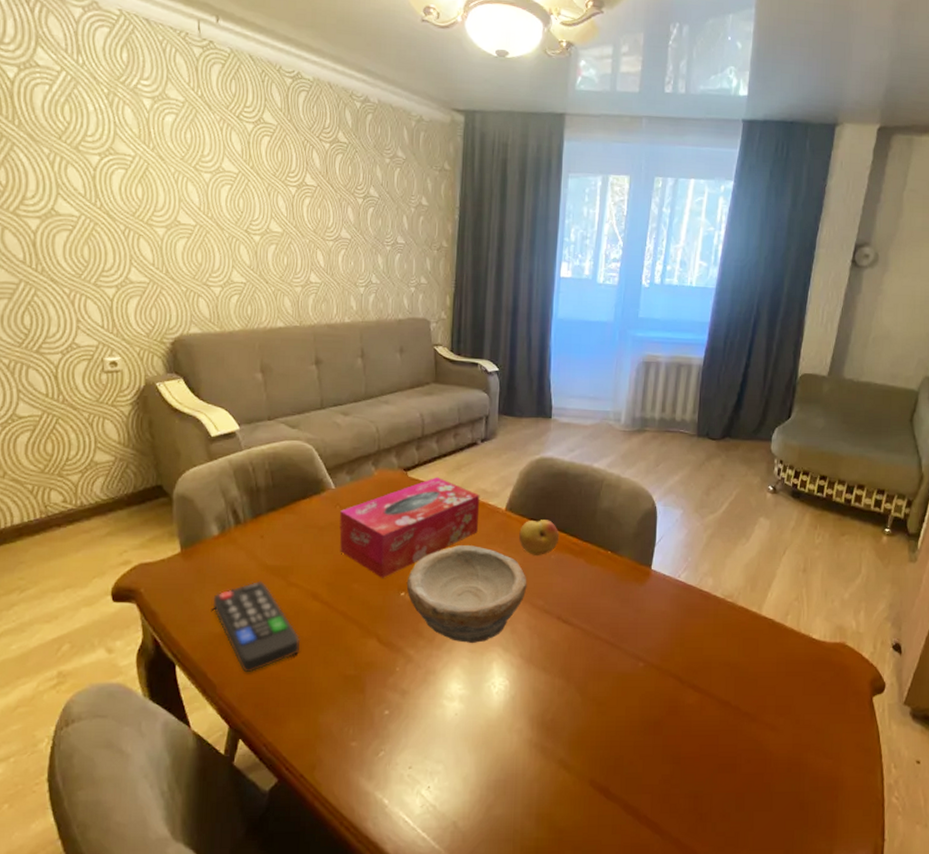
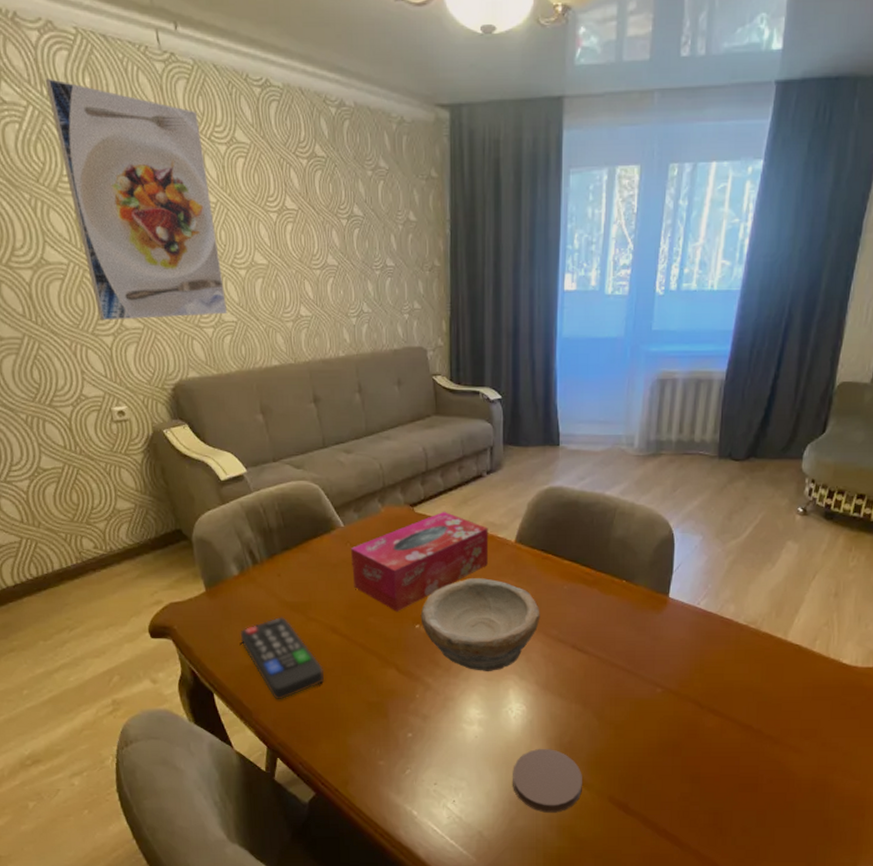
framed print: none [82,49,238,276] -> present [45,78,228,321]
coaster: none [492,726,564,799] -> present [513,748,582,813]
fruit: present [519,520,560,555] -> none [530,551,572,586]

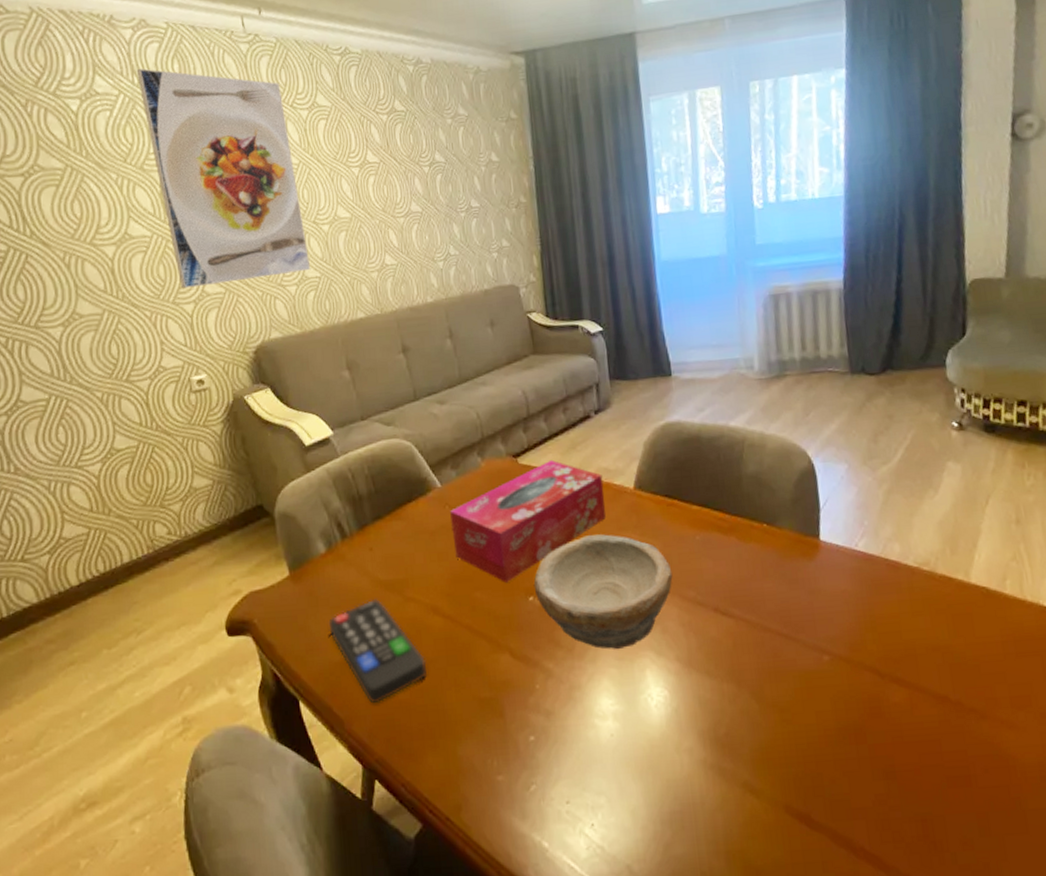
coaster: present [513,748,582,813] -> none [661,744,750,834]

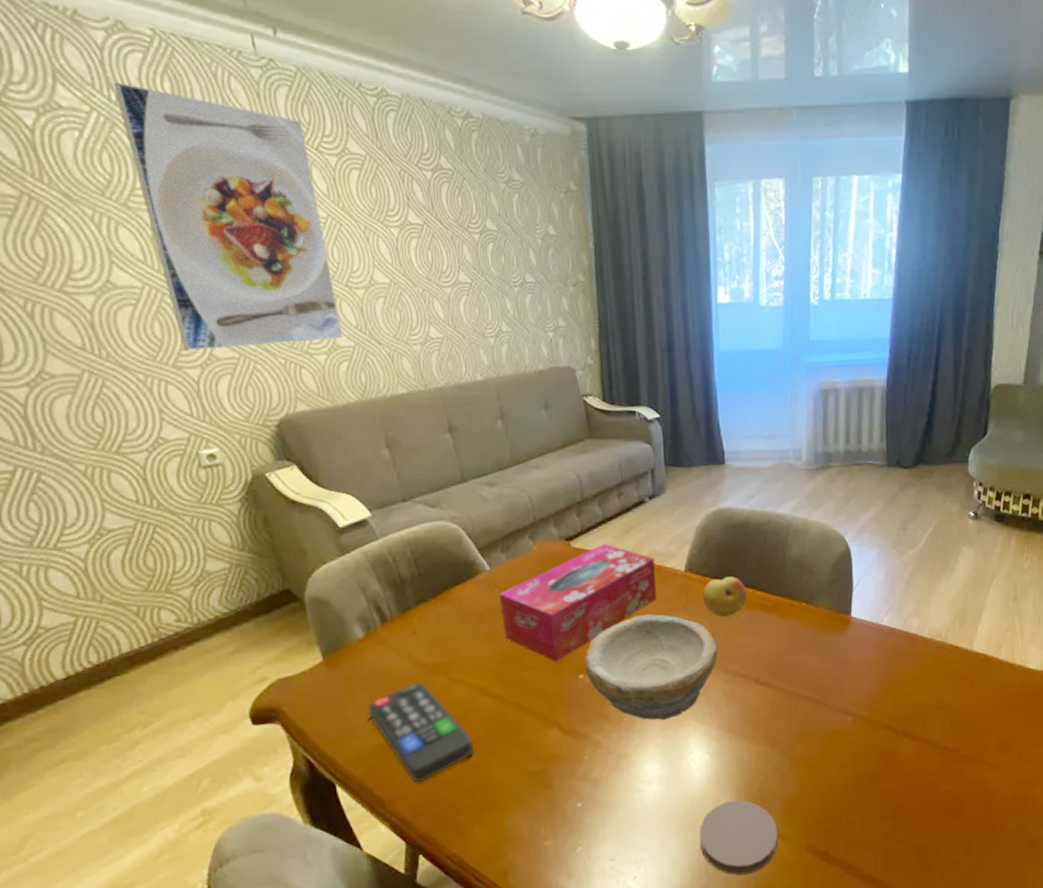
fruit: none [654,494,703,538] -> present [703,576,748,617]
coaster: none [661,744,750,834] -> present [699,800,778,876]

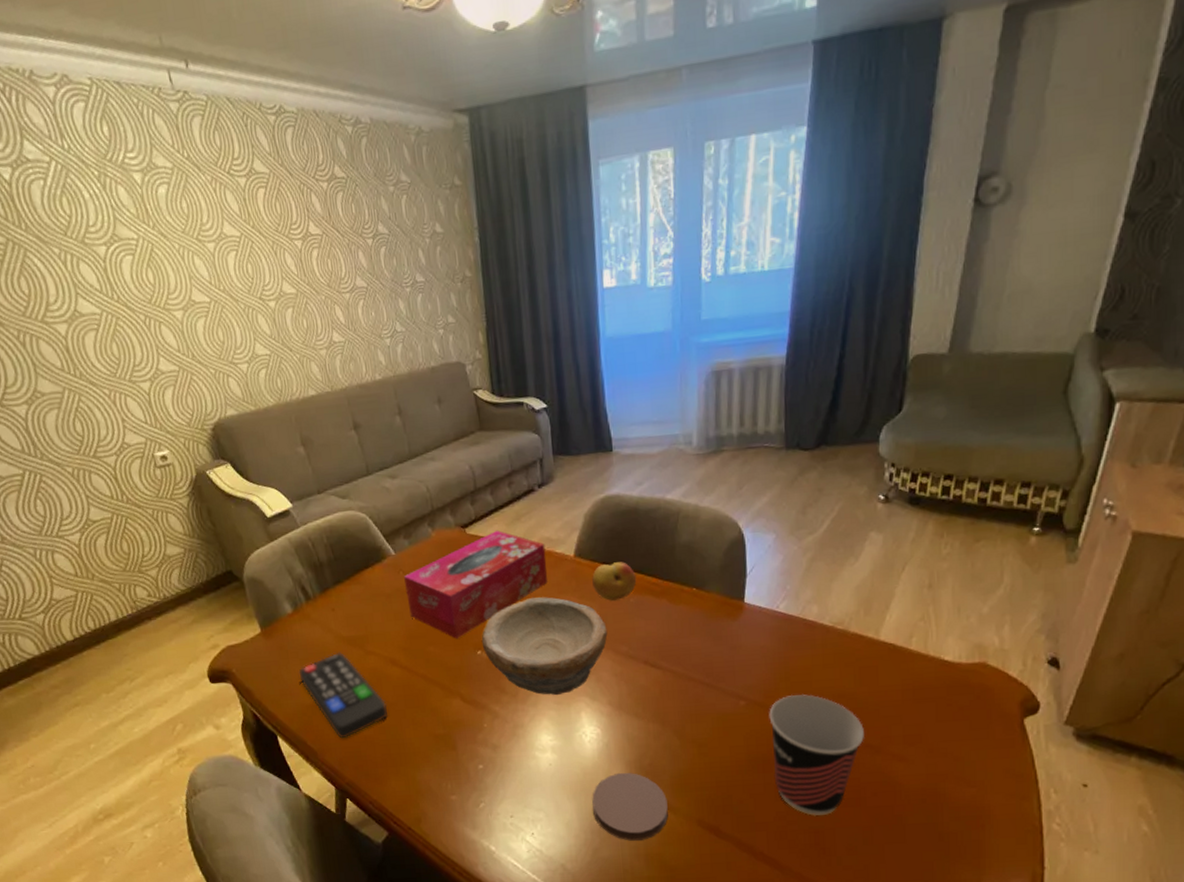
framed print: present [113,81,344,351] -> none [65,131,261,367]
cup: none [875,707,962,832] -> present [769,694,864,817]

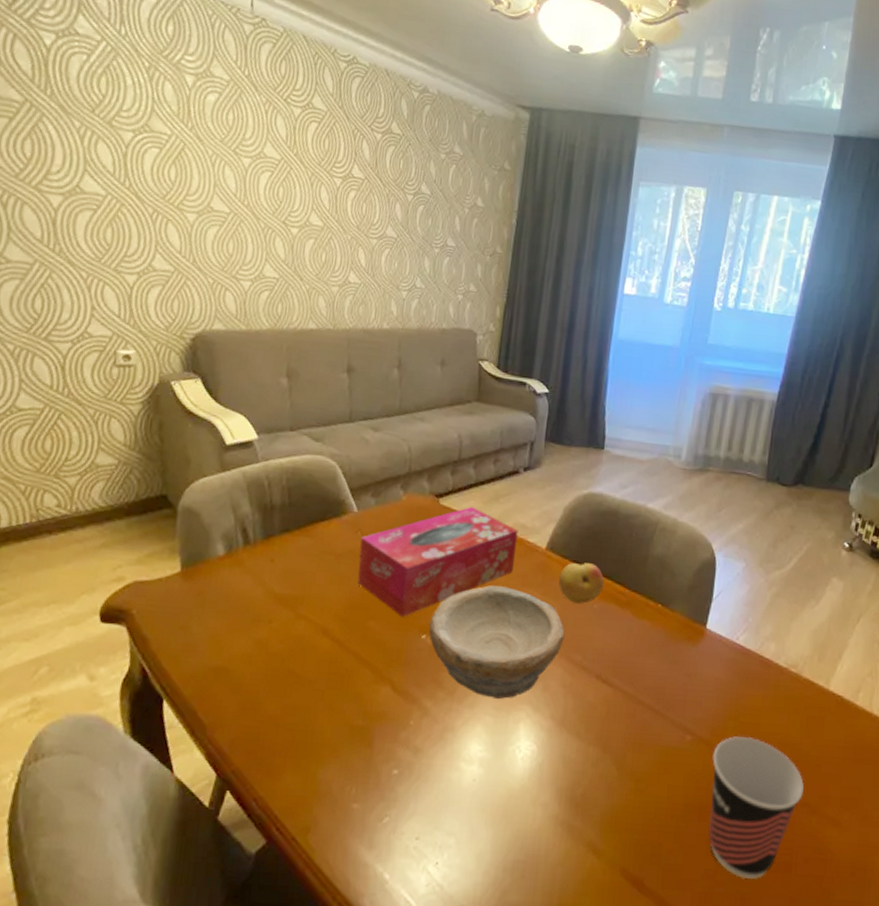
remote control: present [298,651,388,739] -> none [210,610,305,715]
coaster: present [592,772,668,841] -> none [510,800,593,886]

